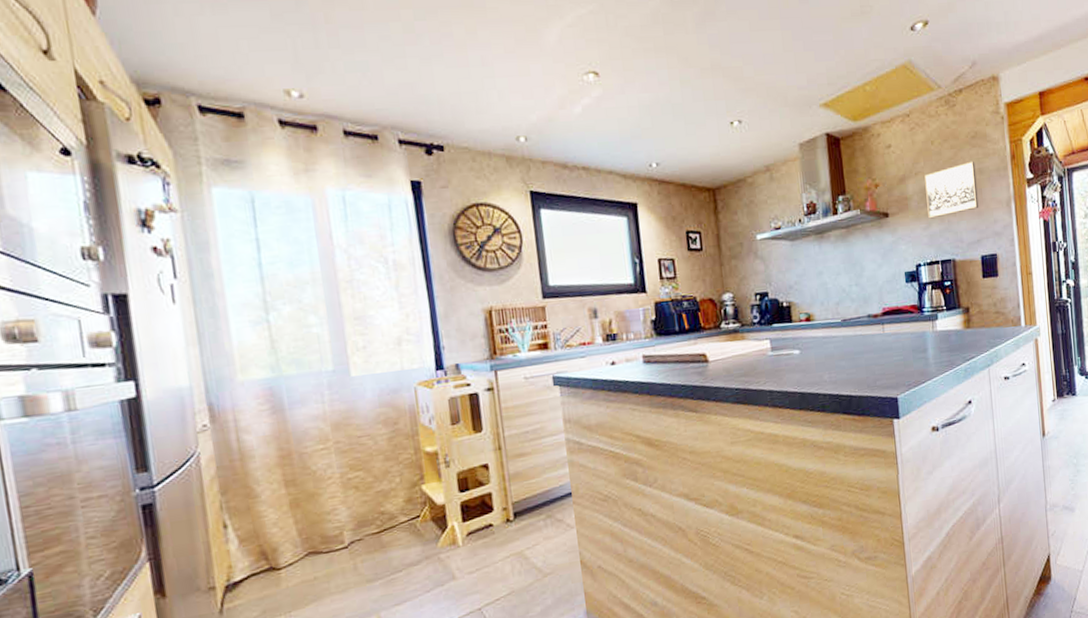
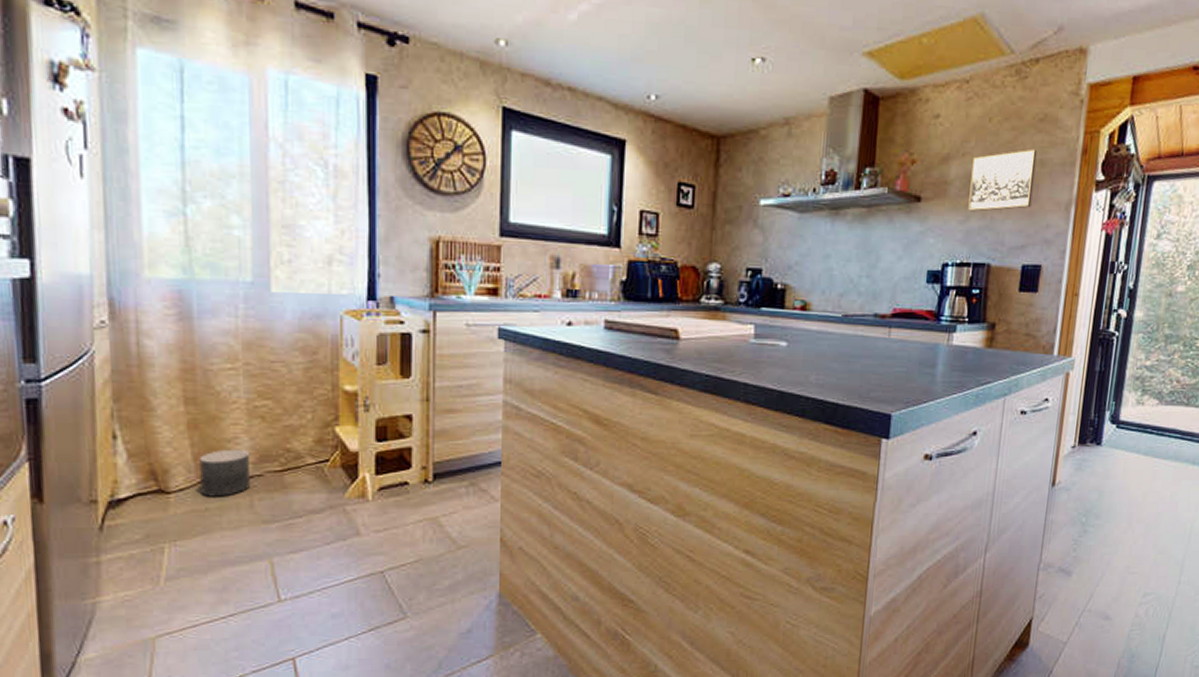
planter: none [304,518,352,567] -> present [199,449,250,497]

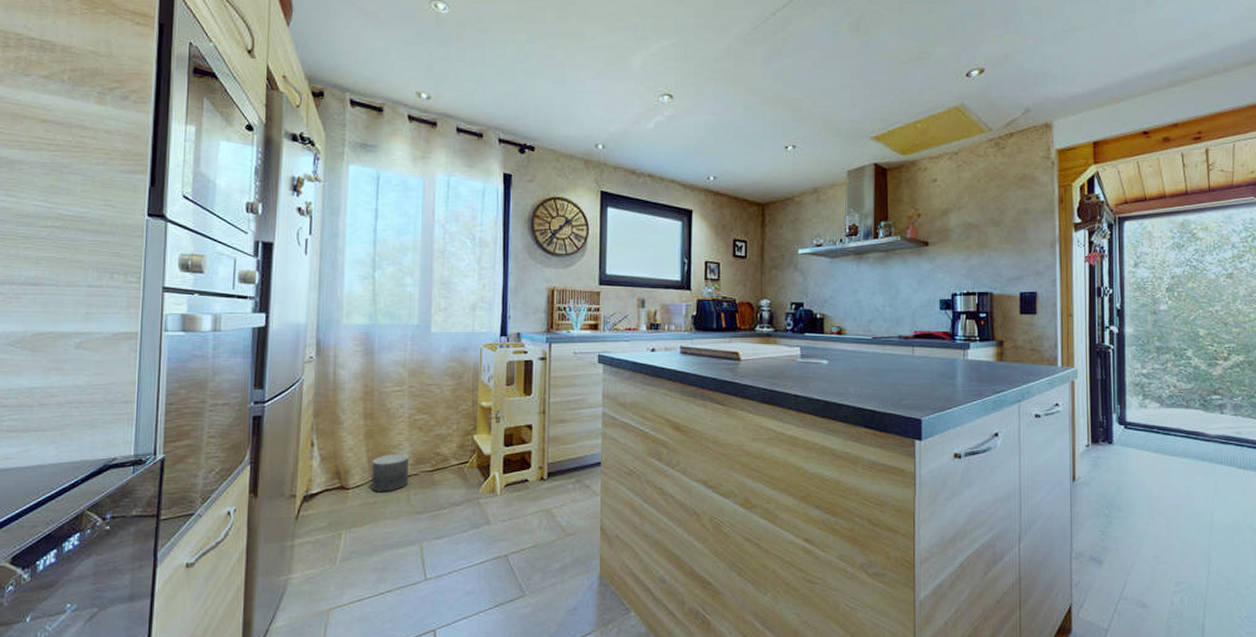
wall art: present [968,149,1038,212] -> none [968,201,1022,252]

